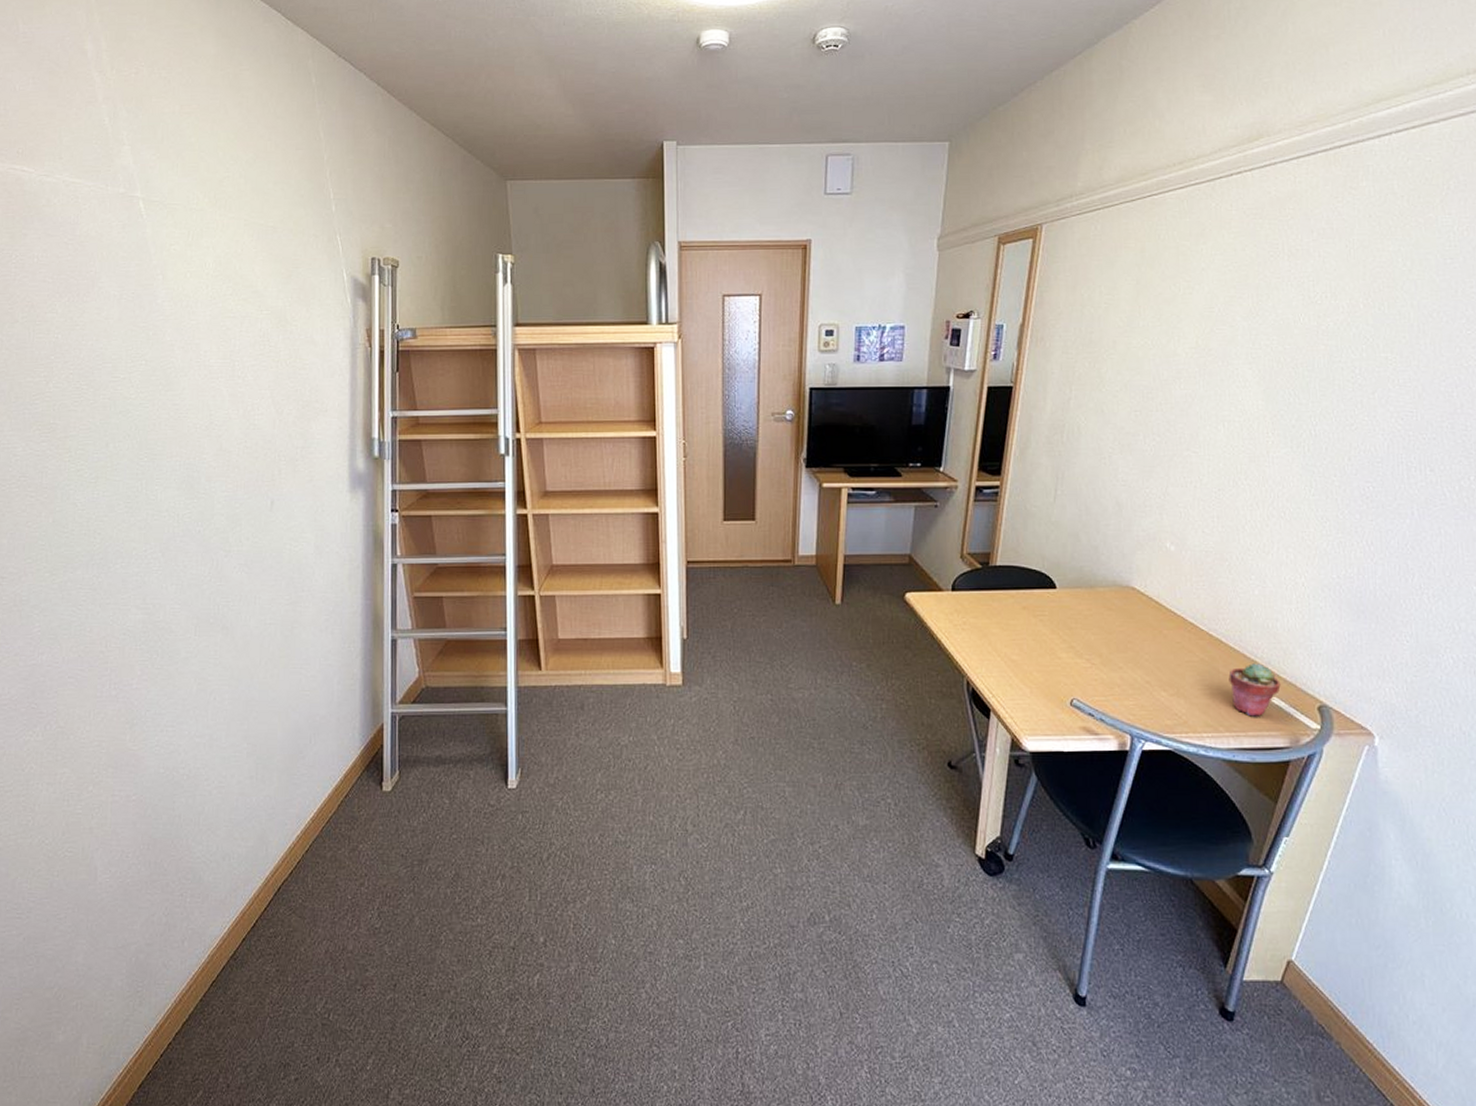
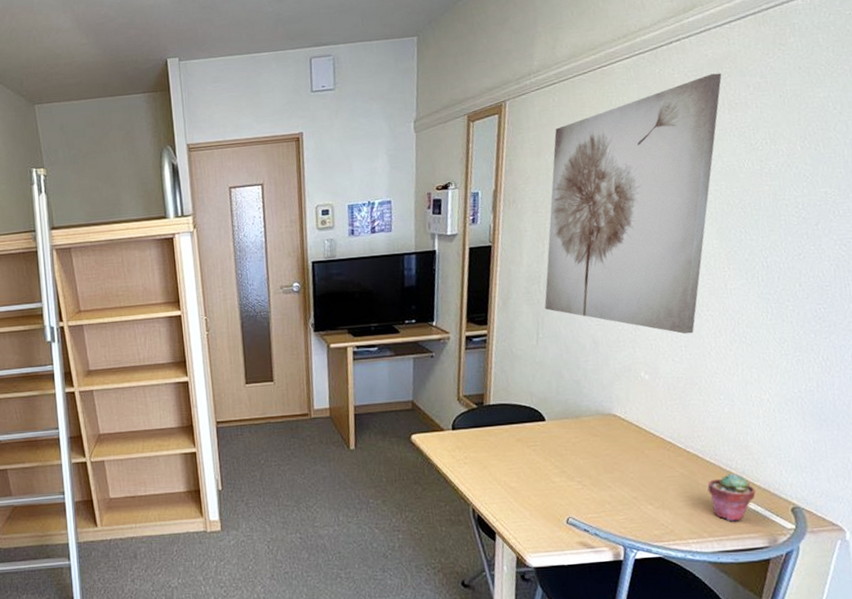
wall art: none [1066,214,1284,504] -> present [544,73,722,334]

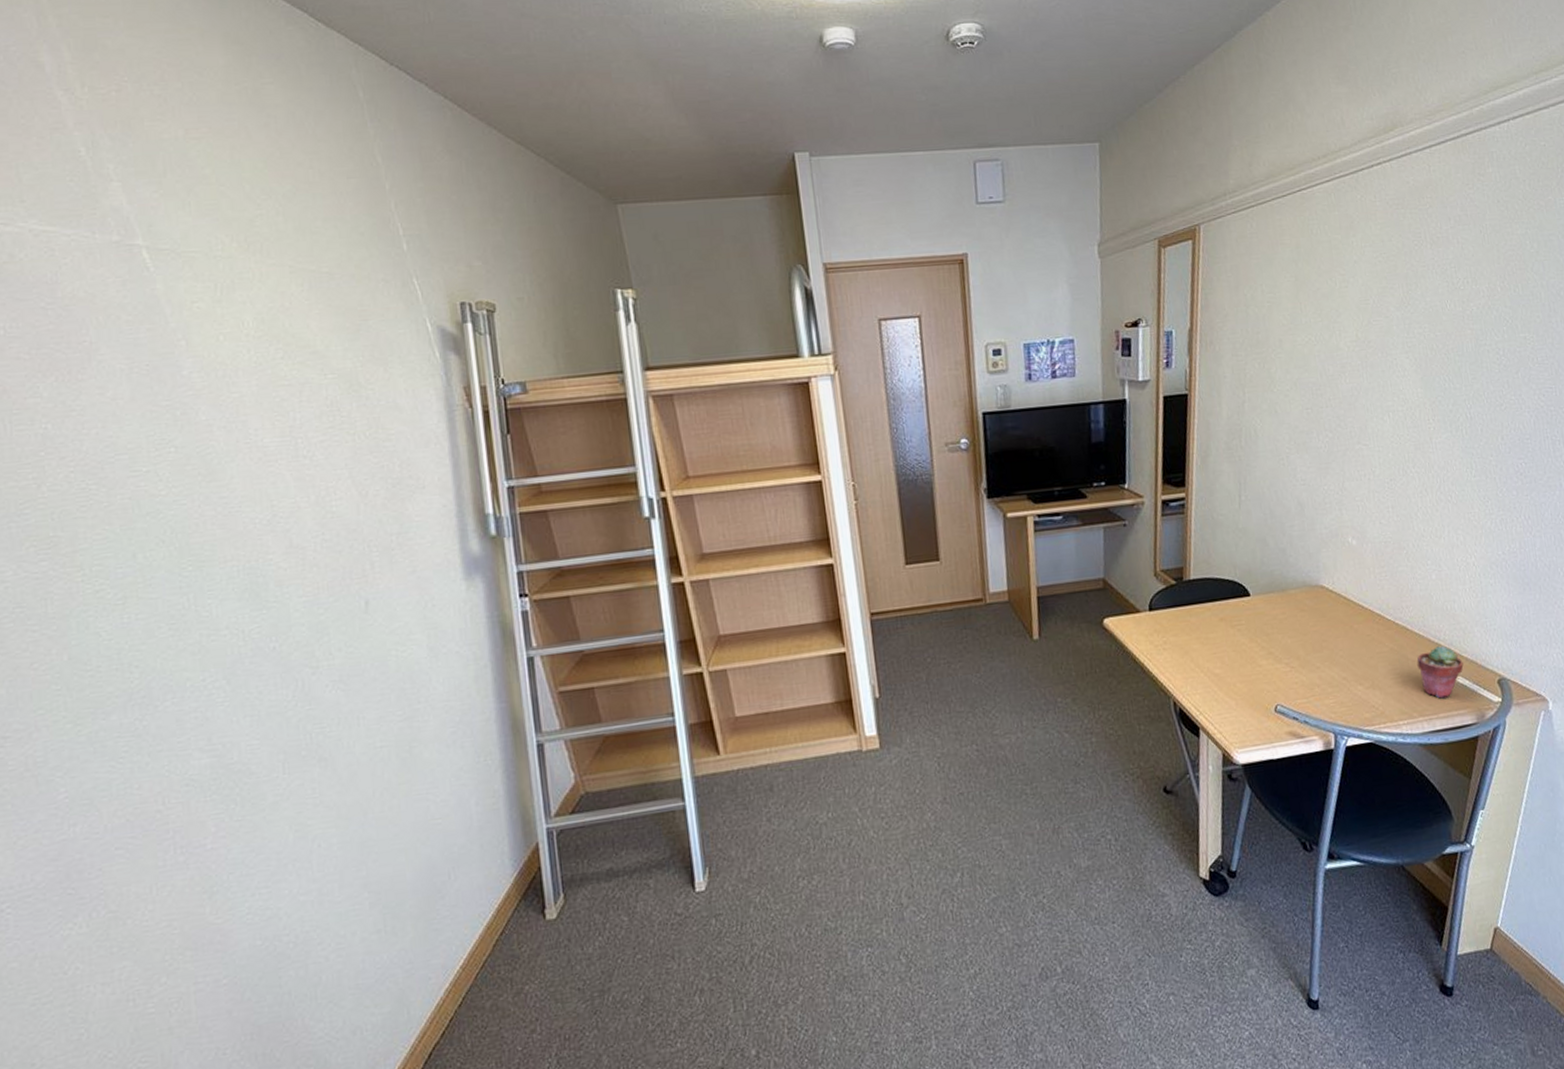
wall art: present [544,73,722,334] -> none [1246,203,1424,494]

